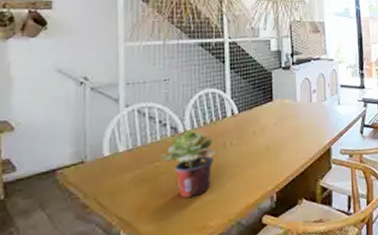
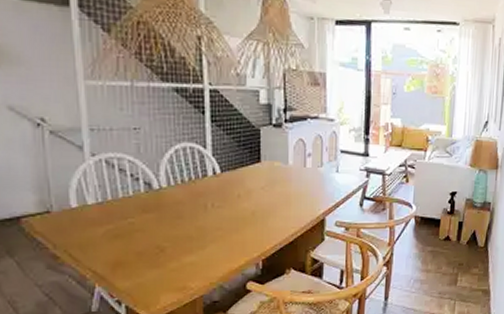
potted plant: present [161,131,218,198] -> none [135,188,198,257]

